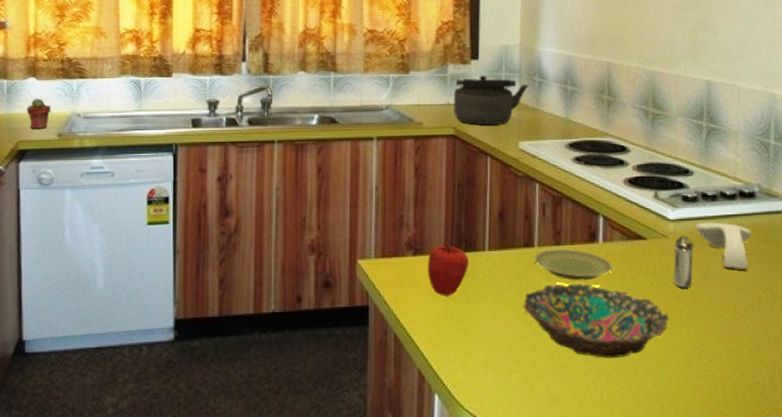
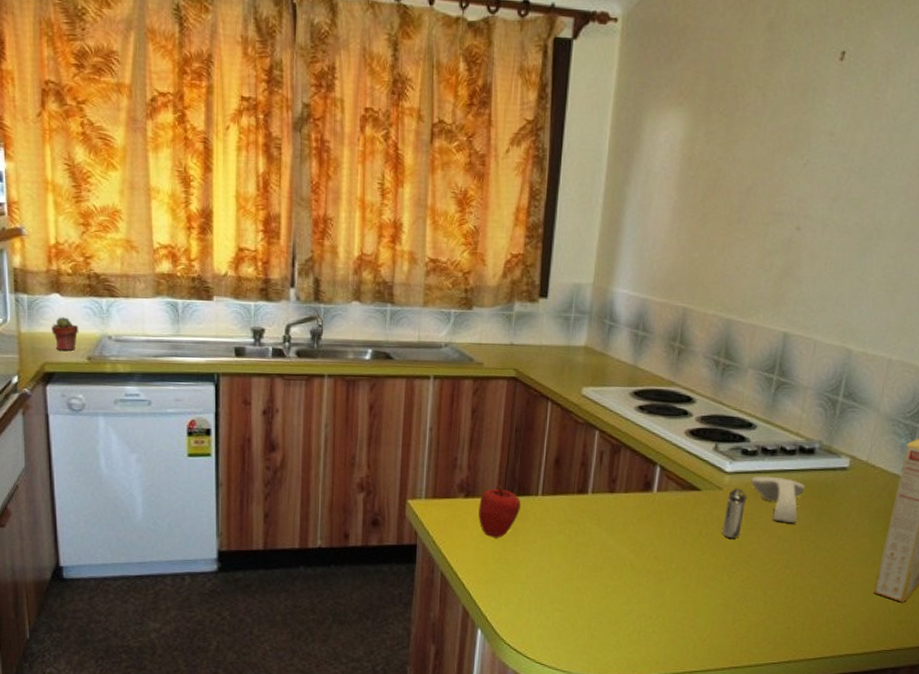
kettle: present [453,75,529,124] -> none [516,315,599,368]
bowl: present [523,282,670,359] -> none [571,529,714,602]
plate: present [534,249,613,281] -> none [586,496,665,528]

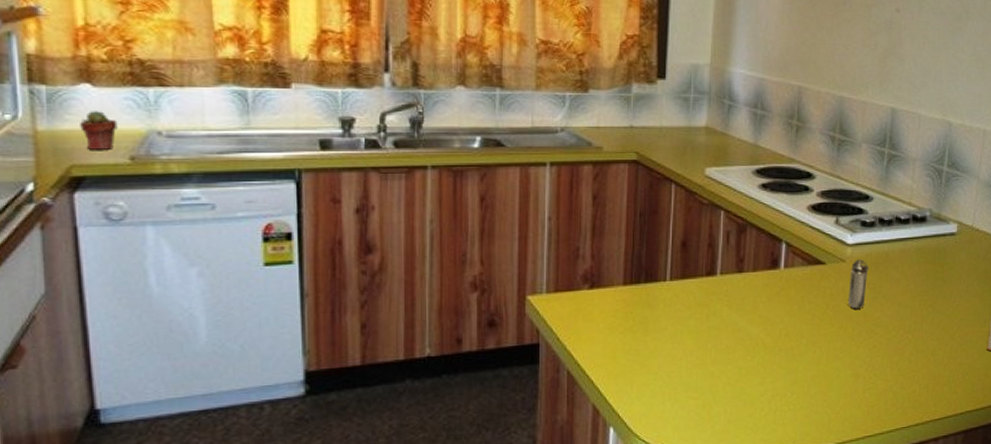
apple: present [478,485,522,538] -> none [605,273,650,329]
spoon rest: present [751,475,805,523] -> none [871,245,920,289]

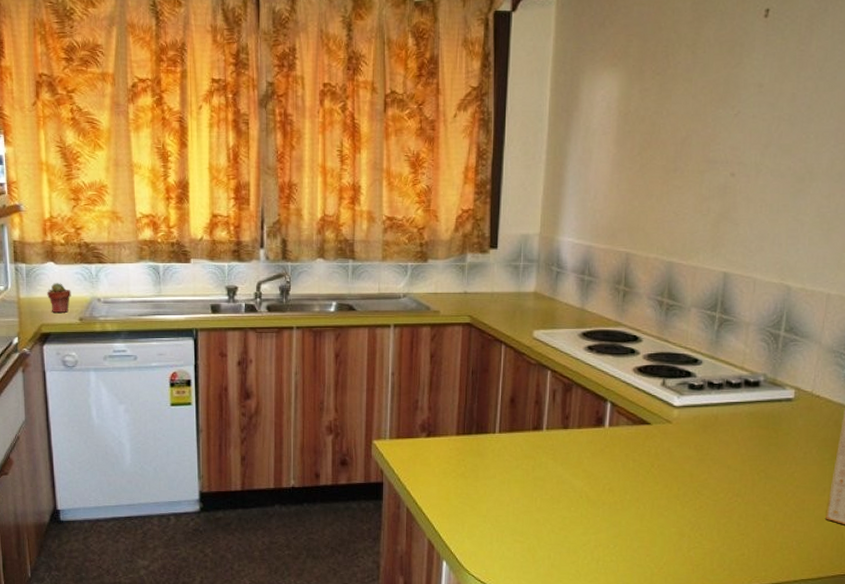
shaker: present [848,259,869,309] -> none [674,421,696,469]

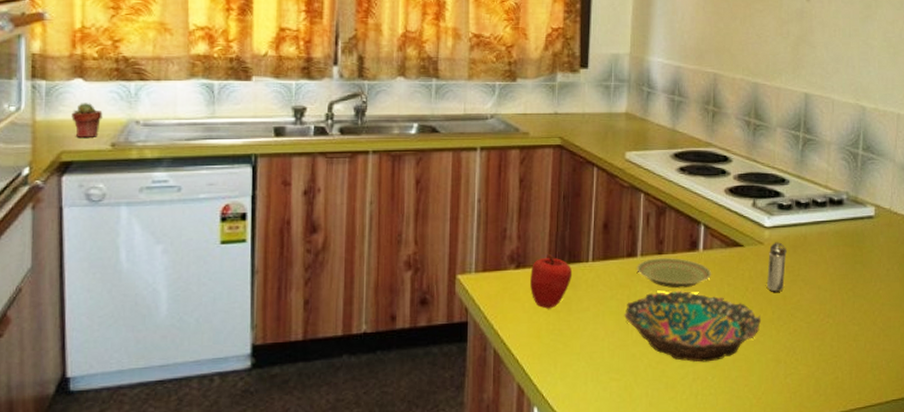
apple: none [440,424,480,475] -> present [530,253,573,309]
bowl: none [529,463,667,532] -> present [624,290,762,363]
plate: none [542,432,617,462] -> present [636,258,712,289]
shaker: none [674,421,696,469] -> present [767,242,787,292]

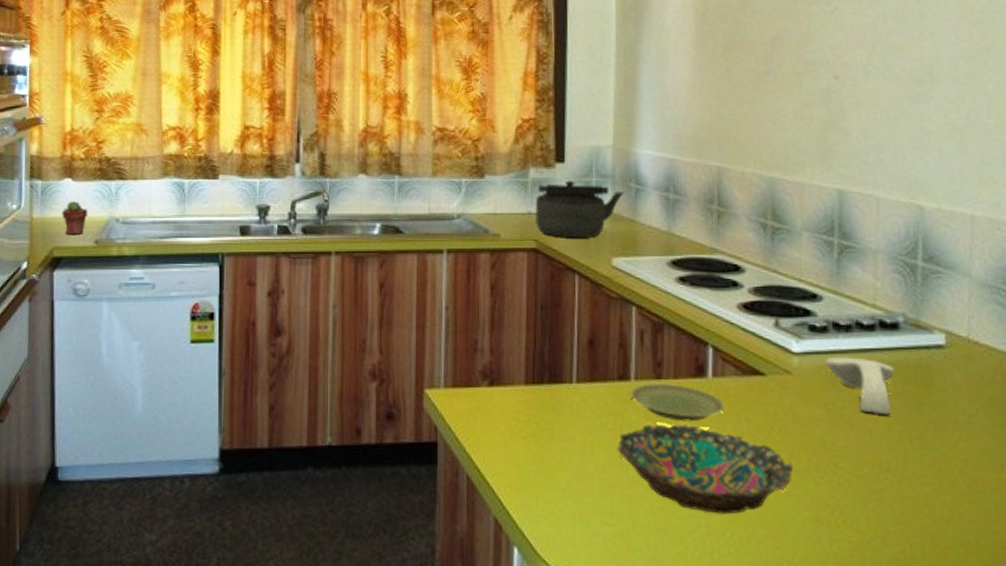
apple: present [530,253,573,309] -> none [505,371,554,434]
kettle: none [561,84,637,134] -> present [535,180,624,237]
shaker: present [767,242,787,292] -> none [798,372,824,435]
spoon rest: none [789,228,838,273] -> present [825,356,894,414]

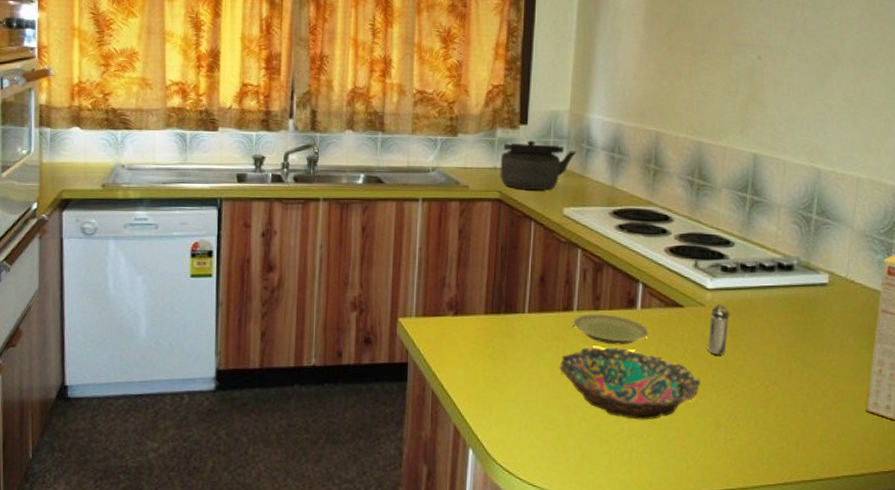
potted succulent: present [62,201,88,234] -> none [70,148,95,179]
shaker: none [798,372,824,435] -> present [708,305,730,355]
spoon rest: present [825,356,894,414] -> none [732,292,787,339]

